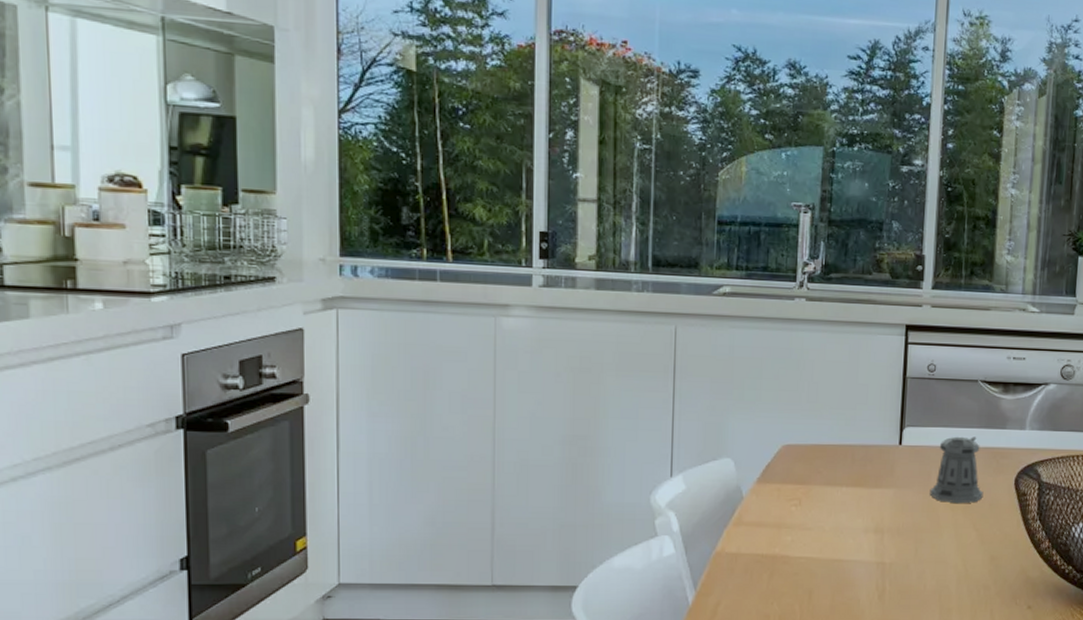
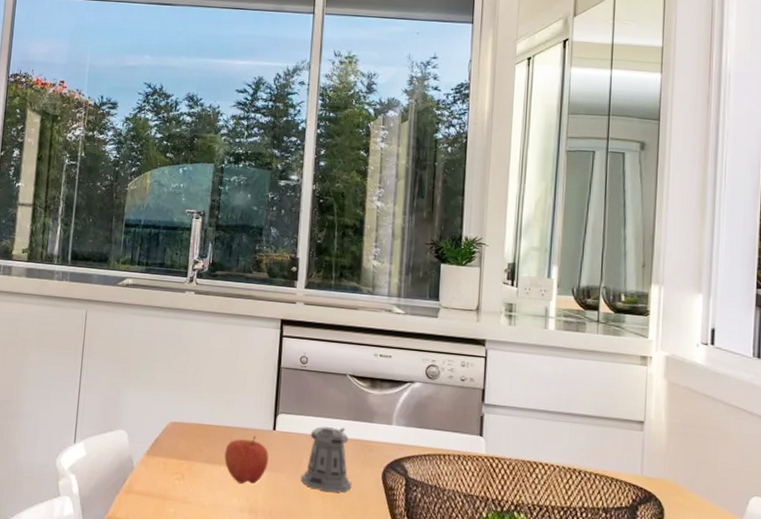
apple: none [846,452,894,504] -> present [224,436,268,484]

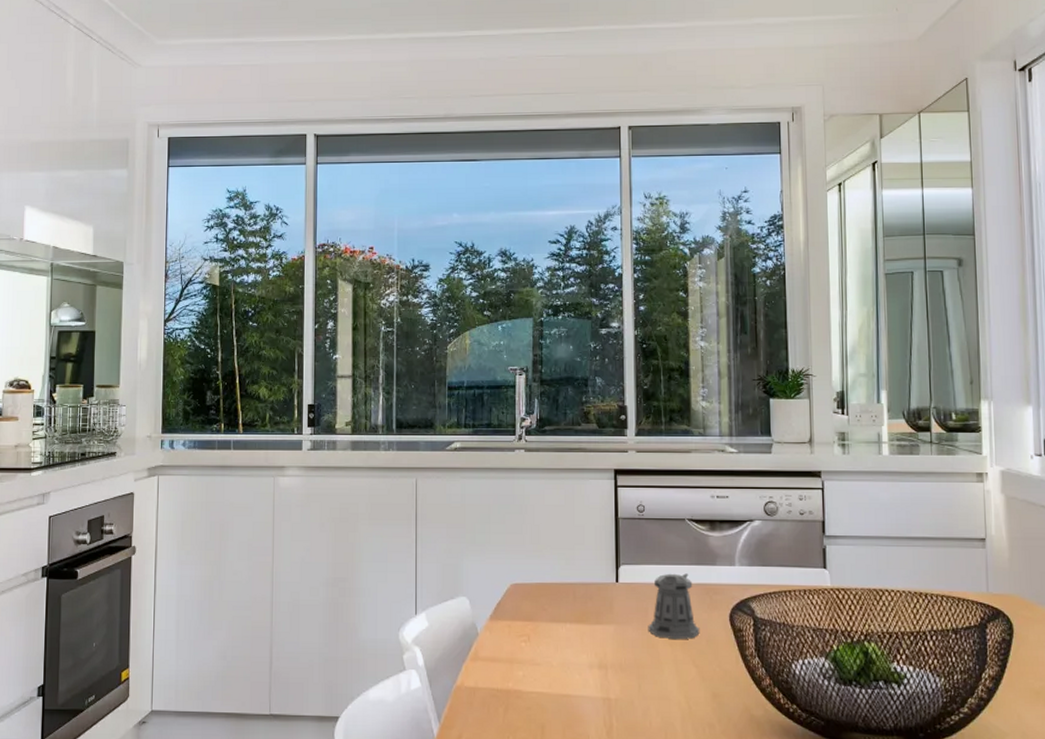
apple: present [224,436,268,484] -> none [569,590,613,640]

